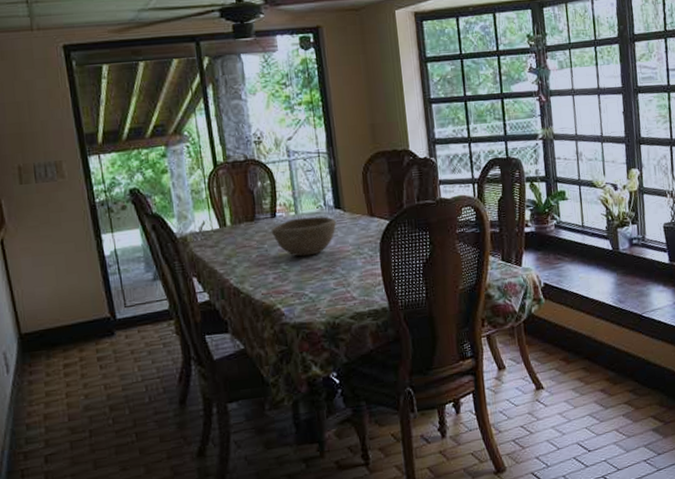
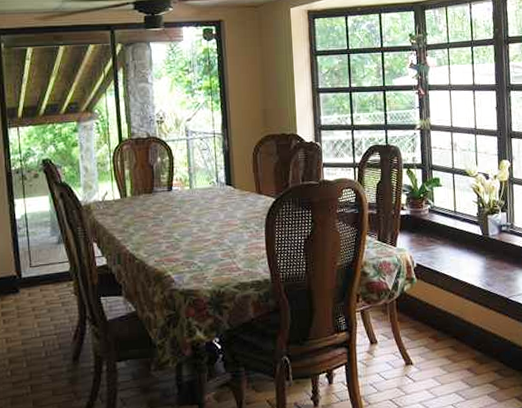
bowl: present [271,216,336,257] -> none [167,192,226,228]

